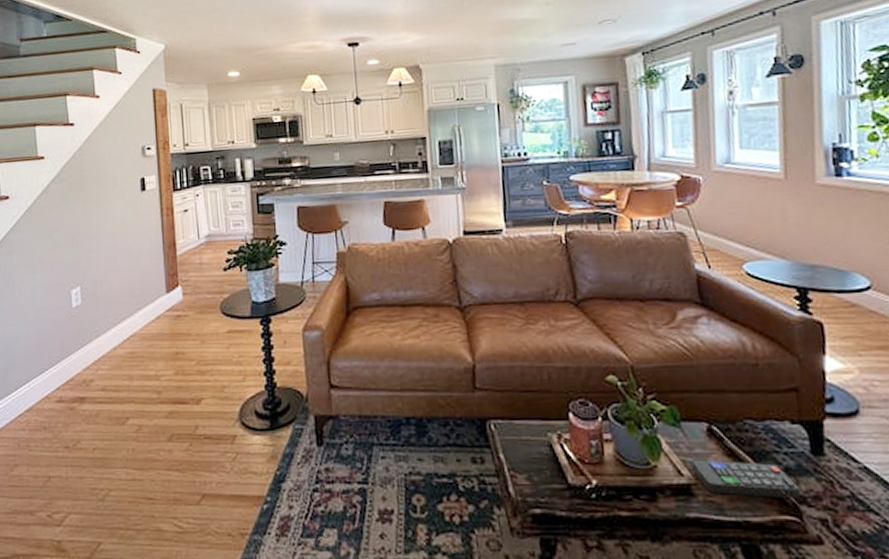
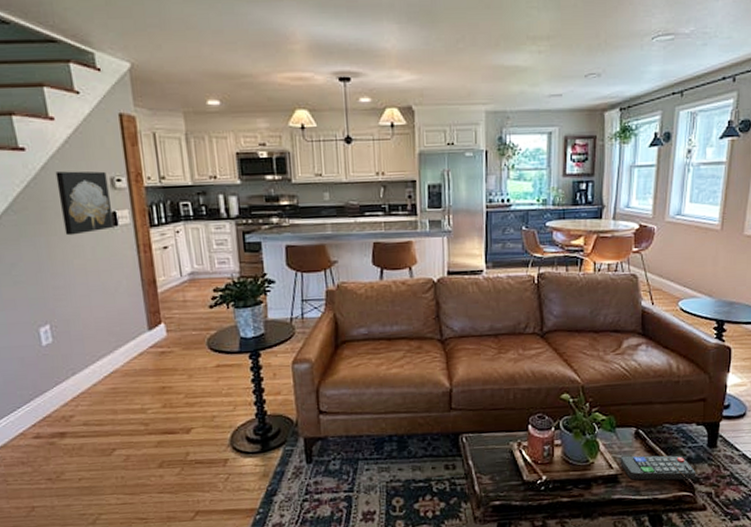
wall art: none [97,141,142,201] -> present [55,171,115,236]

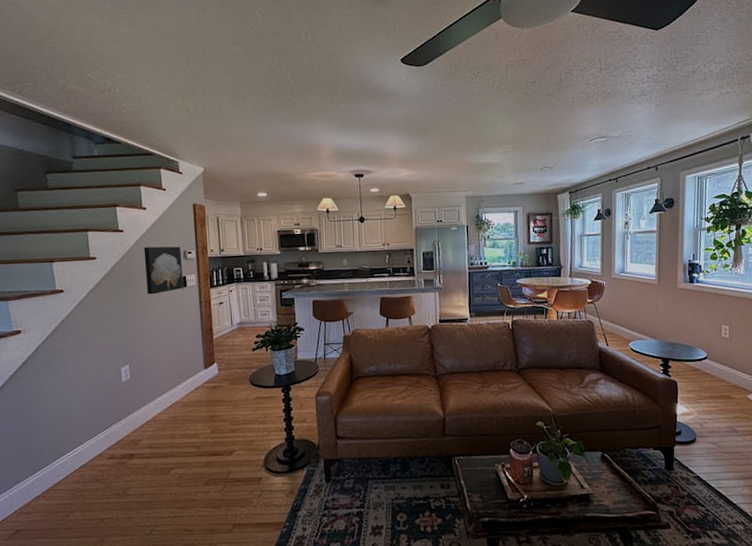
remote control: present [620,455,696,480] -> none [590,477,658,500]

